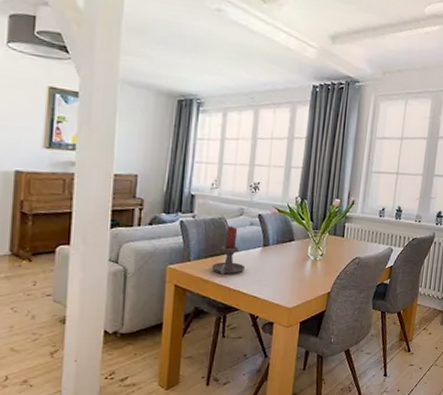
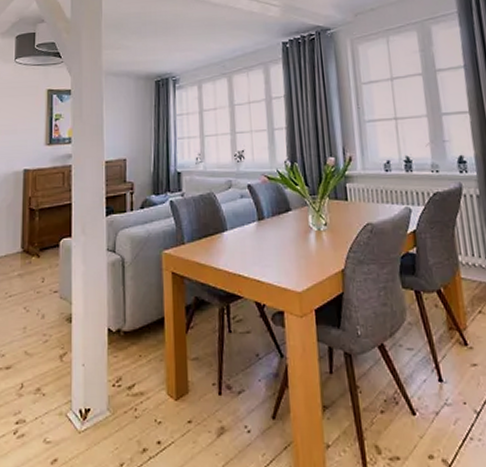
candle holder: present [211,226,246,275] -> none [207,201,243,257]

